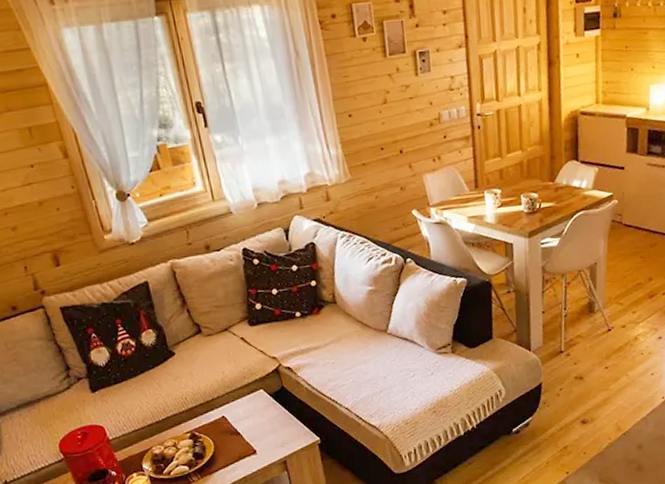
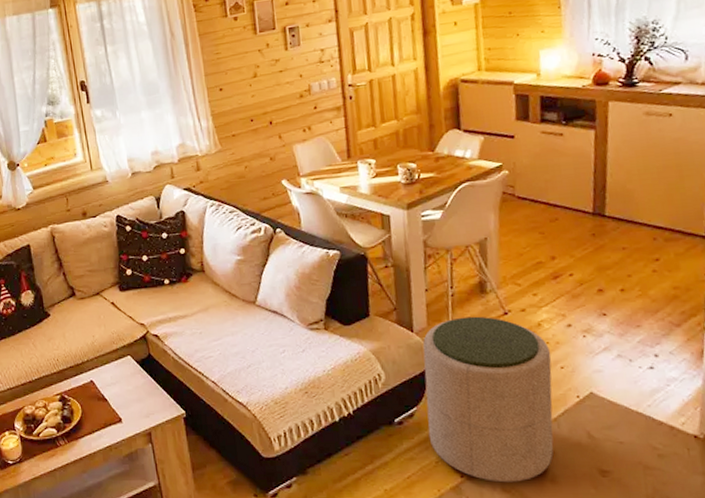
ottoman: none [538,333,644,475] -> present [422,316,554,483]

